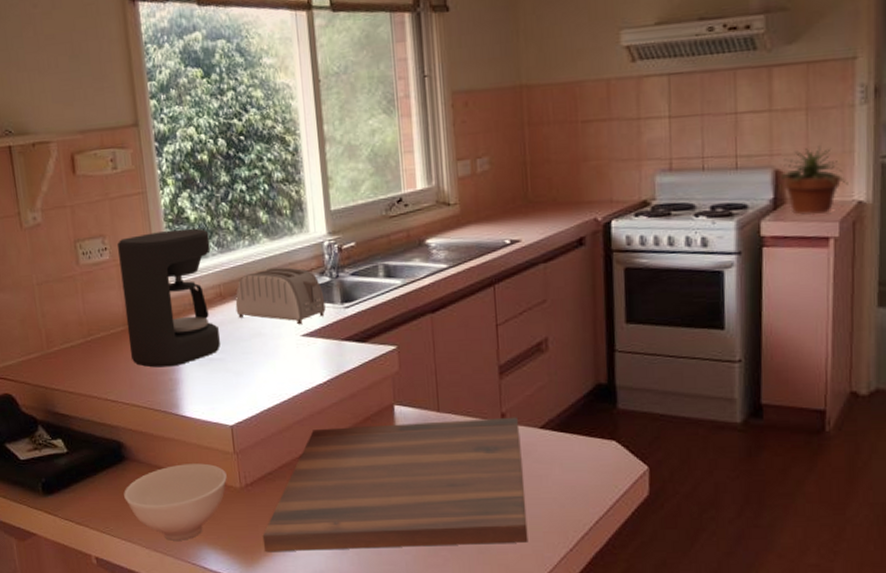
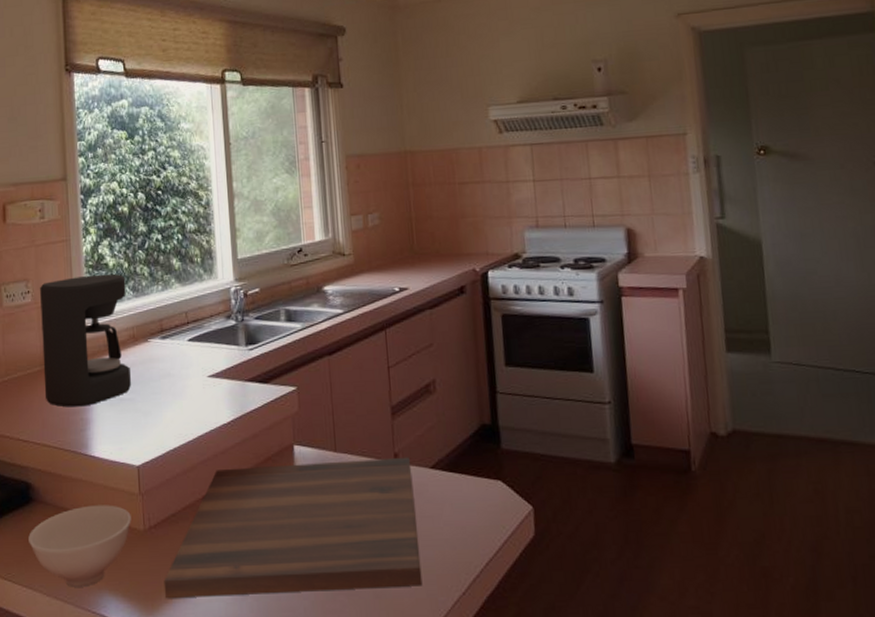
toaster: present [235,267,326,325] -> none [147,311,231,366]
potted plant: present [779,144,848,216] -> none [630,206,690,269]

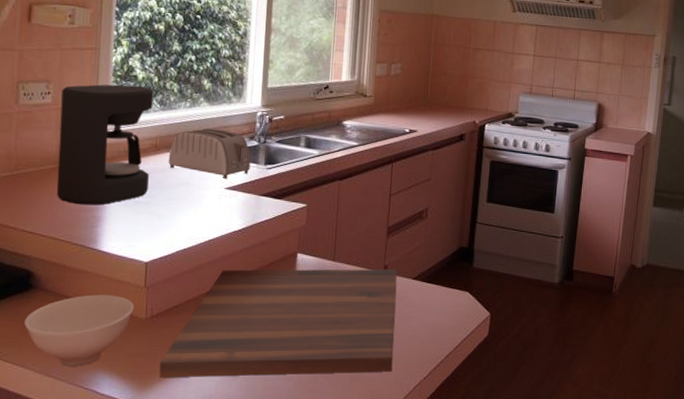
toaster: none [147,311,231,366] -> present [168,128,251,179]

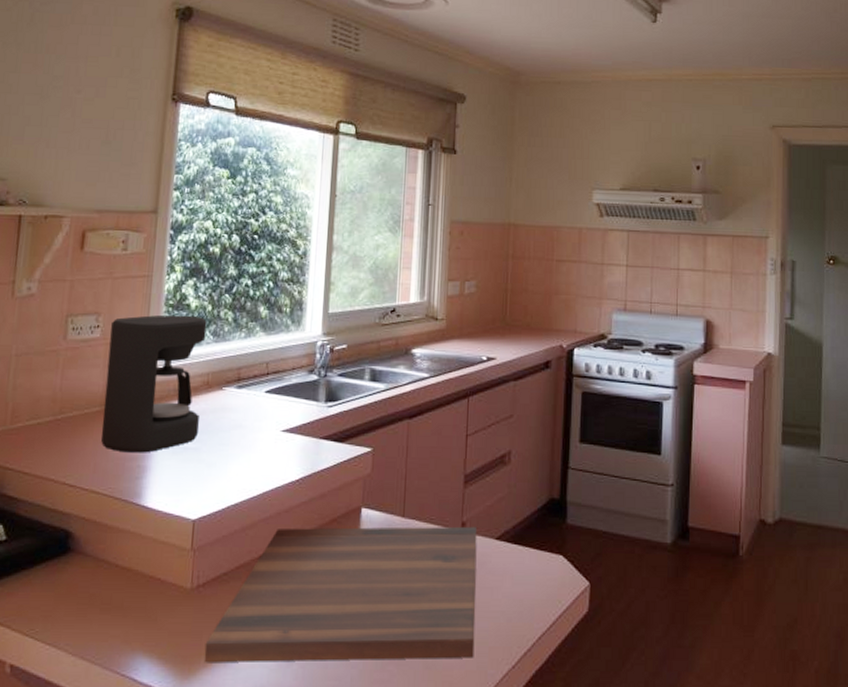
bowl: present [24,295,134,366] -> none [60,559,179,647]
toaster: present [168,128,251,179] -> none [220,362,310,420]

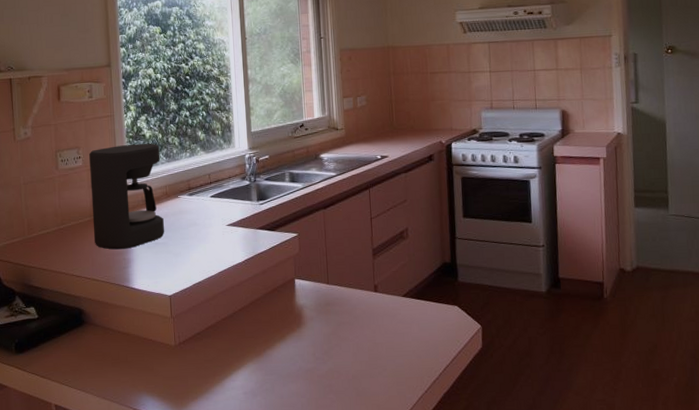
cutting board: present [204,526,478,662] -> none [190,288,394,397]

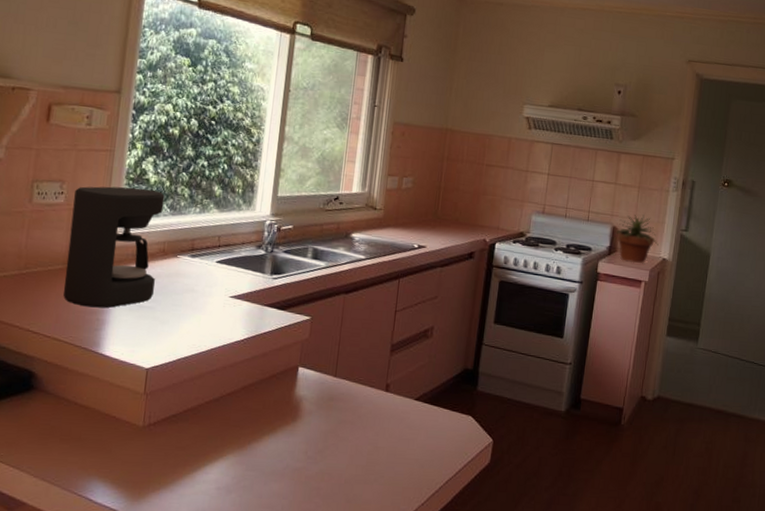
potted plant: none [564,93,611,142] -> present [615,213,659,263]

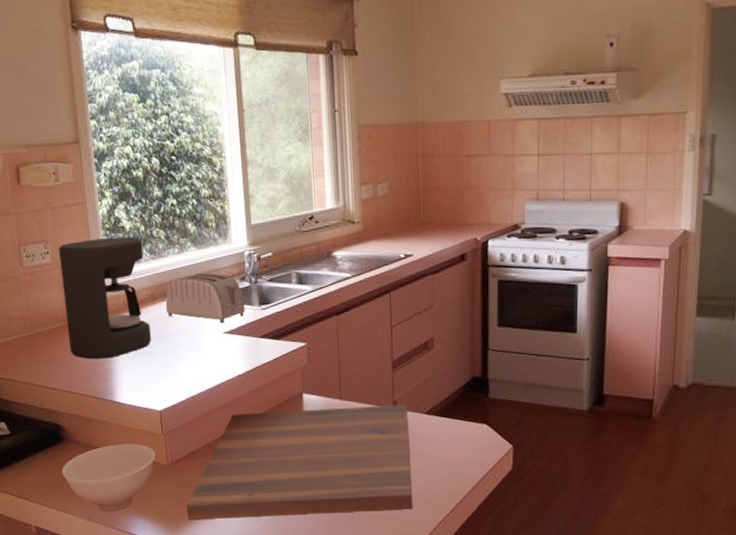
bowl: none [23,399,133,472] -> present [62,443,156,511]
cutting board: none [153,380,400,496] -> present [186,404,413,519]
toaster: none [174,235,257,288] -> present [165,273,245,324]
potted plant: present [615,213,659,263] -> none [623,182,677,241]

